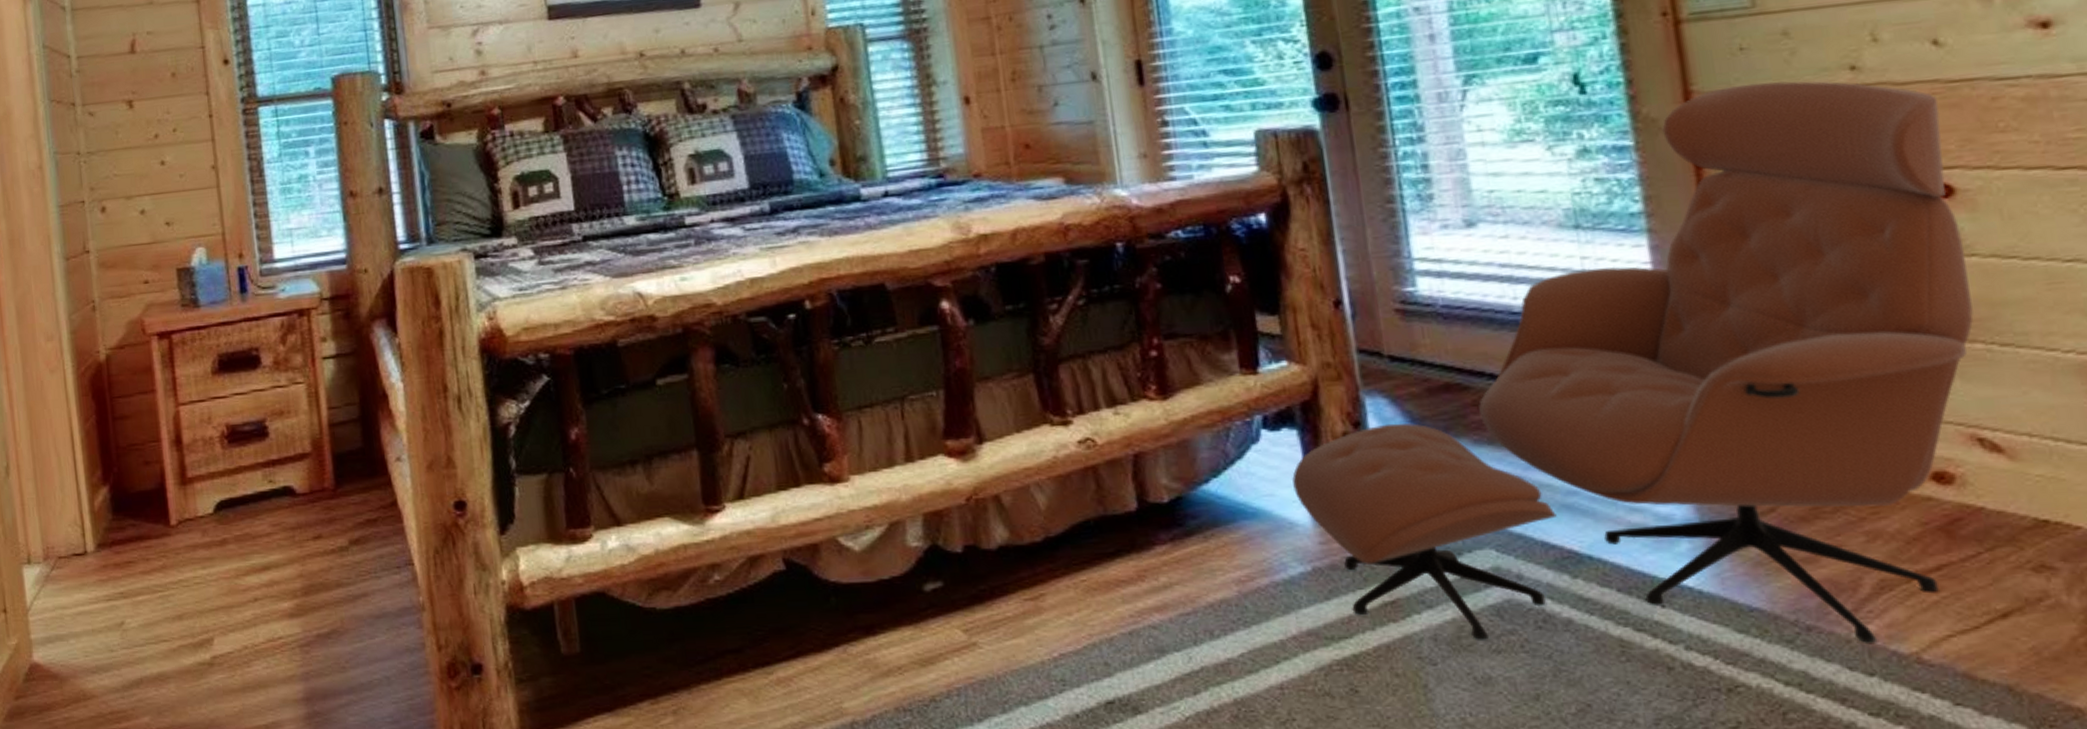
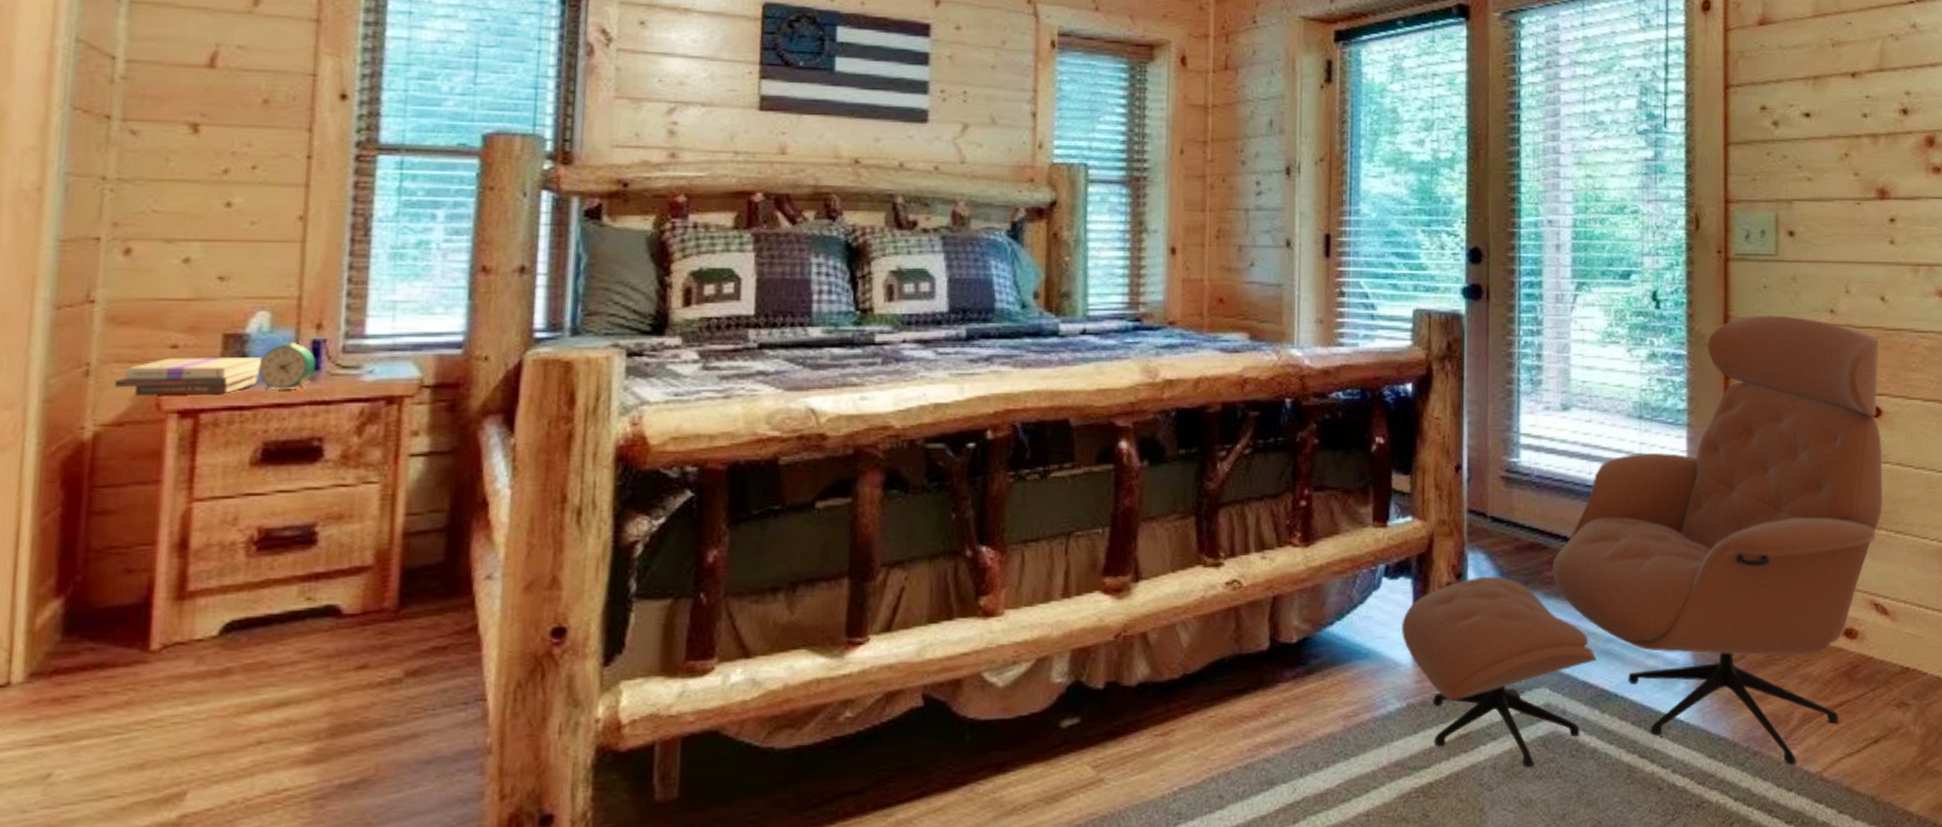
books: none [112,285,207,323] -> present [114,358,263,395]
alarm clock: none [204,270,244,312] -> present [258,341,317,390]

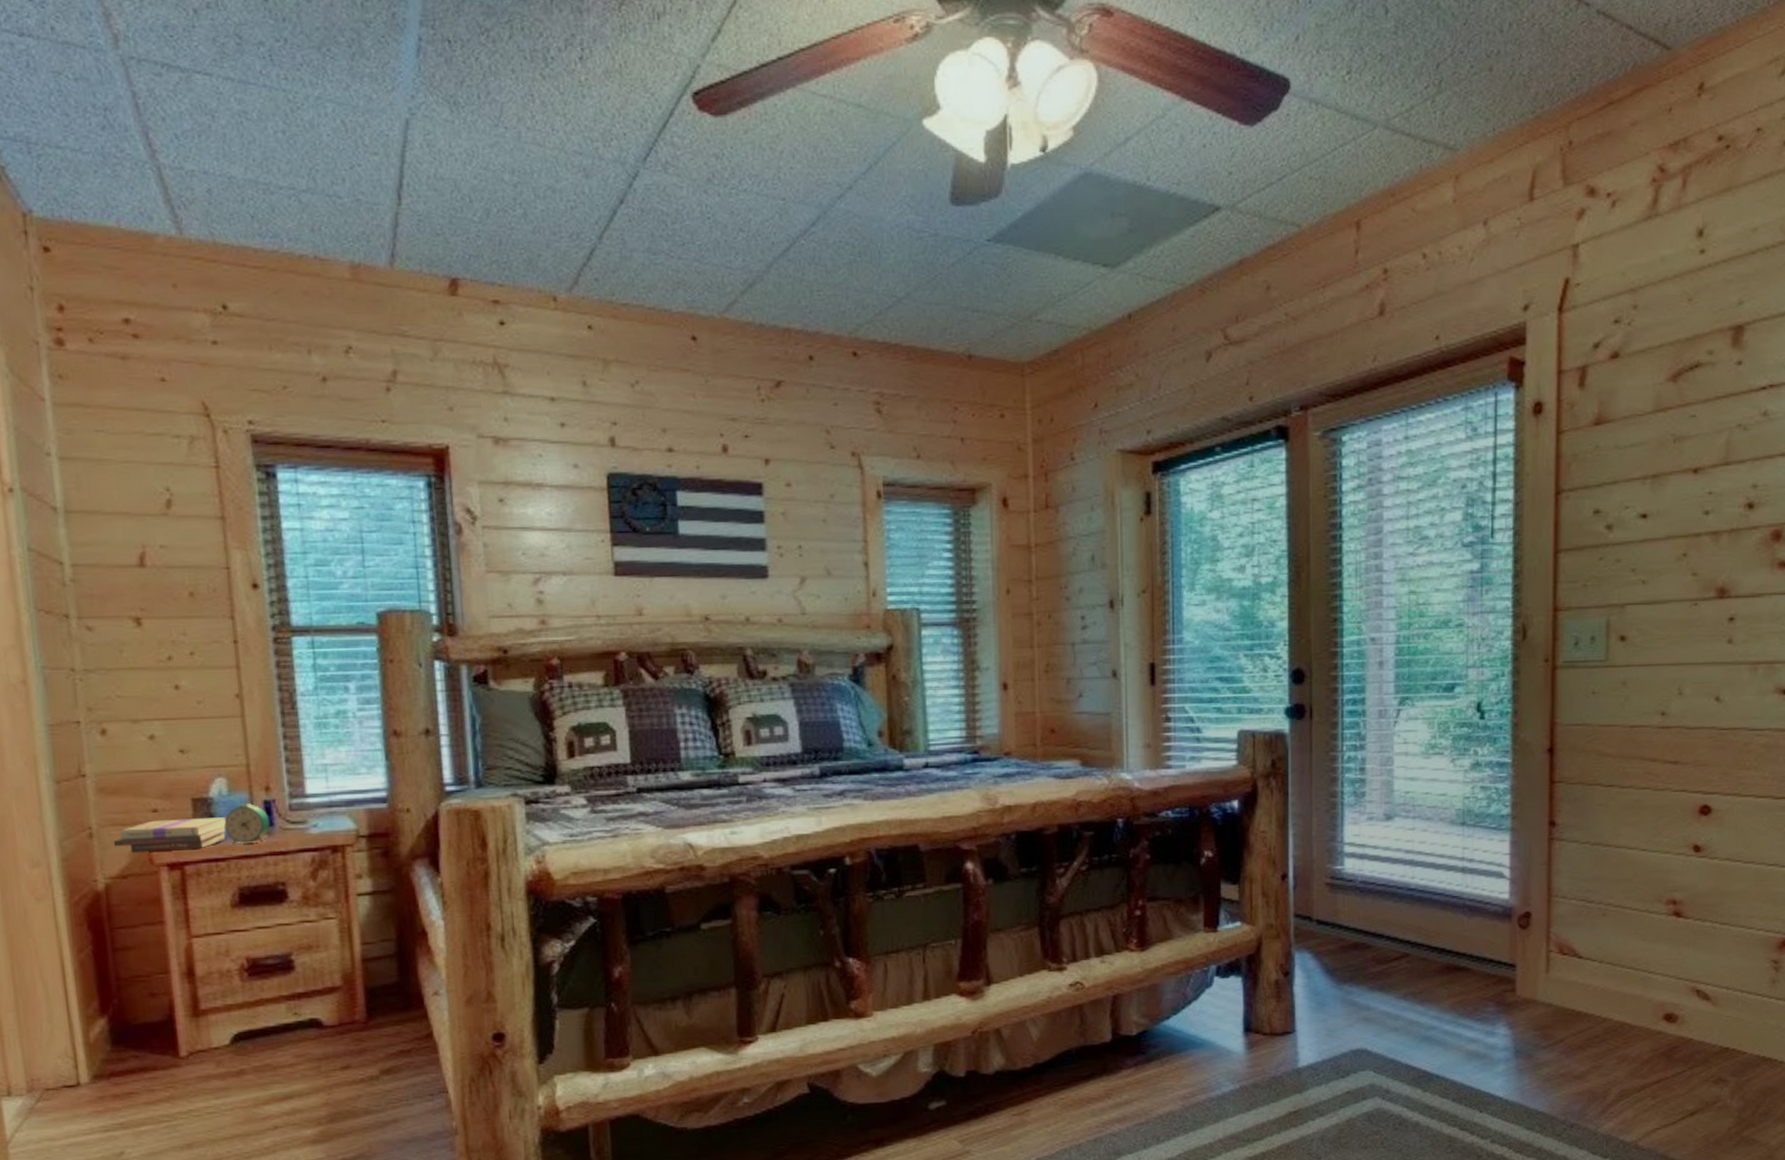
armchair: present [1401,315,1882,768] -> none [1232,719,1712,1139]

